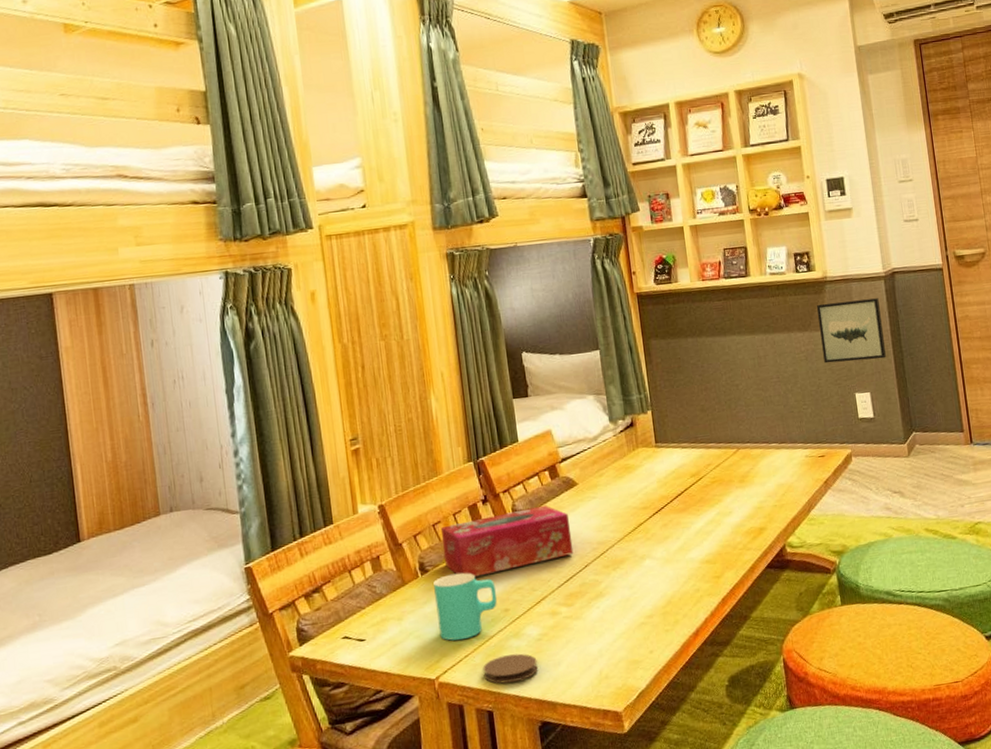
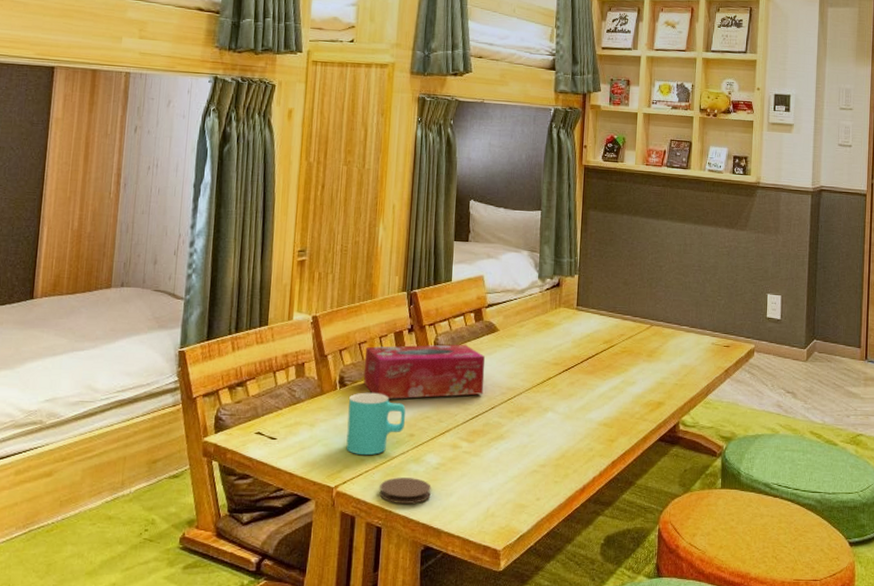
wall art: present [817,298,886,364] -> none [744,206,803,267]

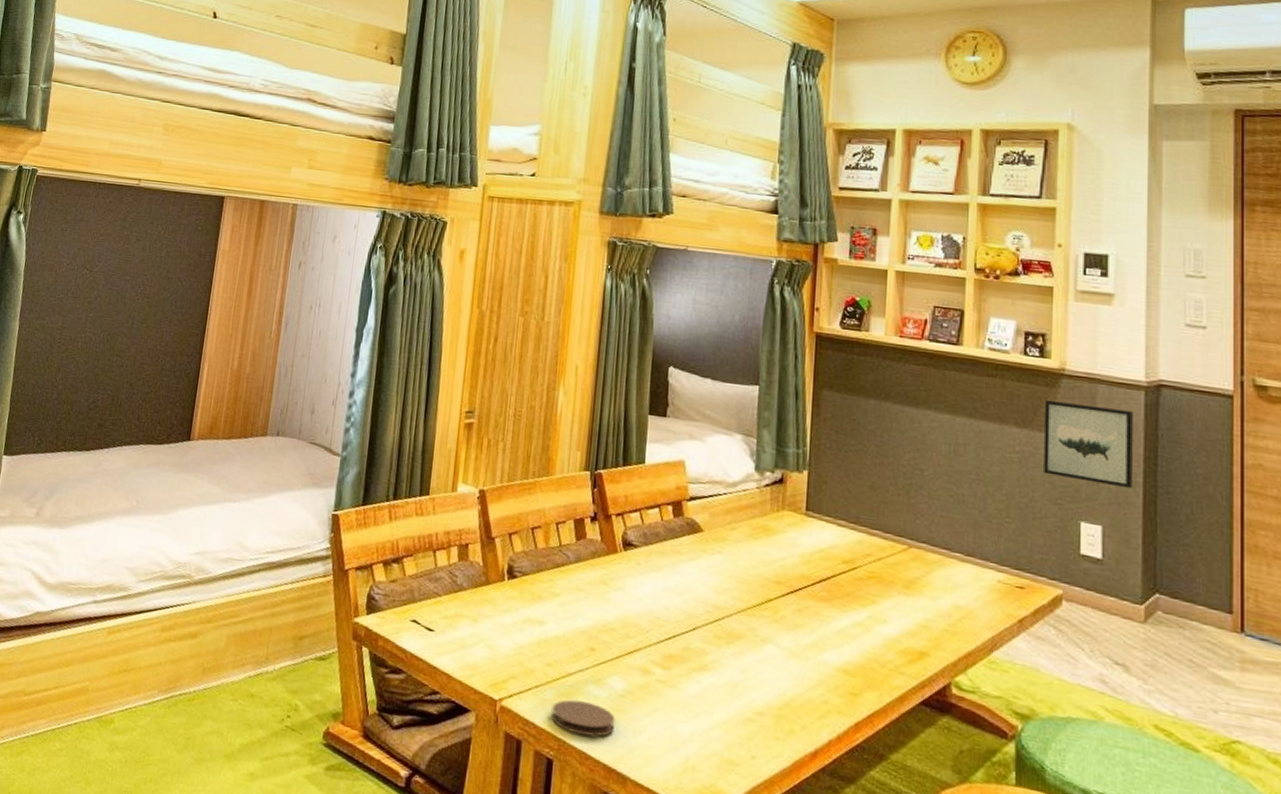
cup: present [346,392,406,455] -> none [513,588,586,668]
tissue box: present [364,344,485,399] -> none [536,533,685,611]
wall art: none [744,206,803,267] -> present [1044,399,1133,489]

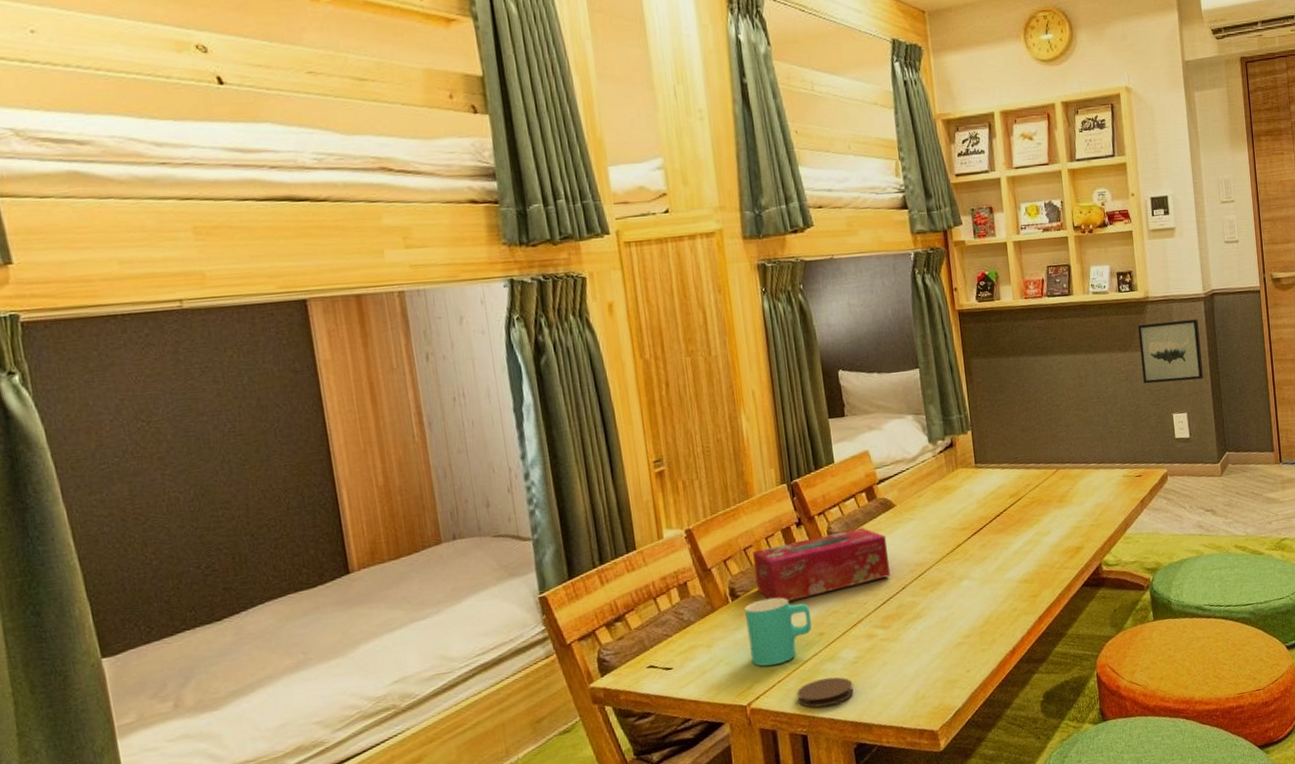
cup: none [513,588,586,668] -> present [745,597,812,667]
tissue box: none [536,533,685,611] -> present [752,527,891,602]

